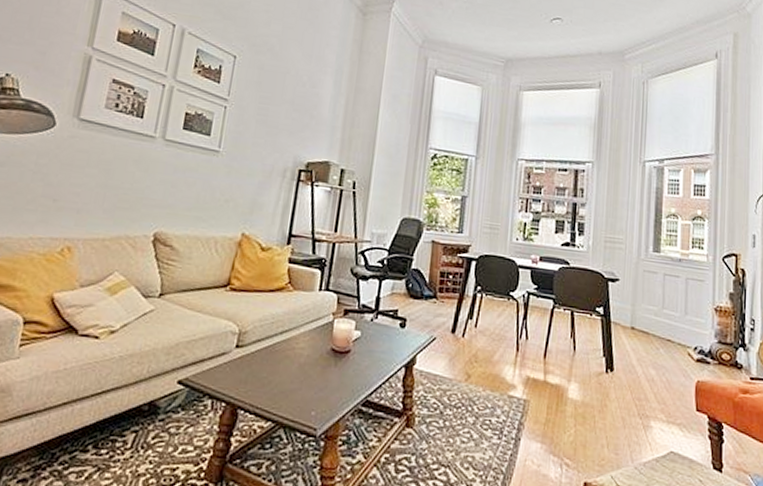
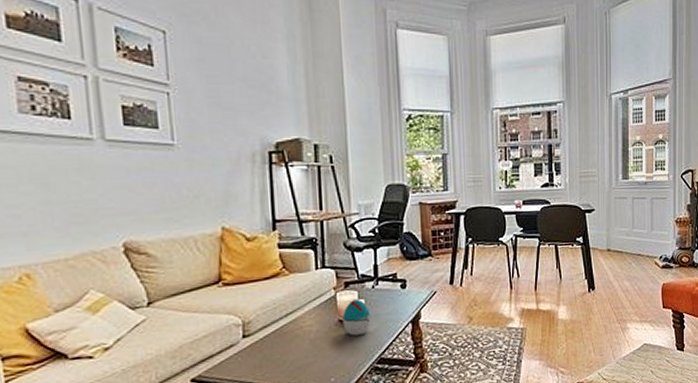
decorative egg: none [334,329,365,370] -> present [342,298,371,336]

